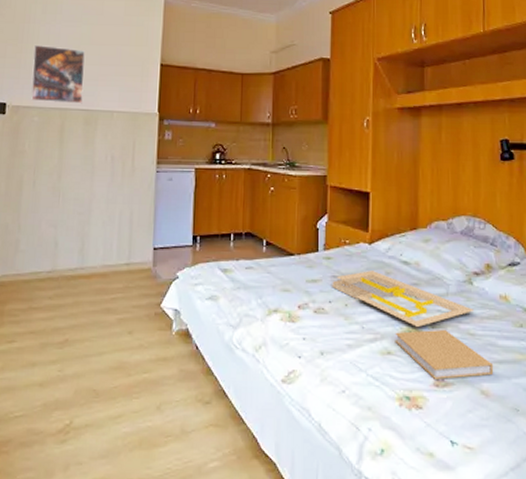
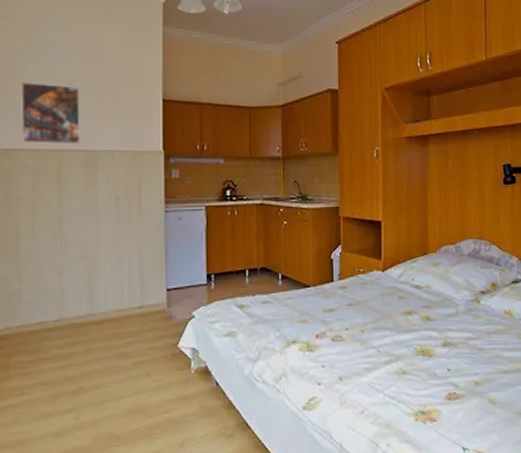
serving tray: present [332,271,475,327] -> none [348,296,482,346]
book: present [395,329,494,381] -> none [409,346,500,394]

